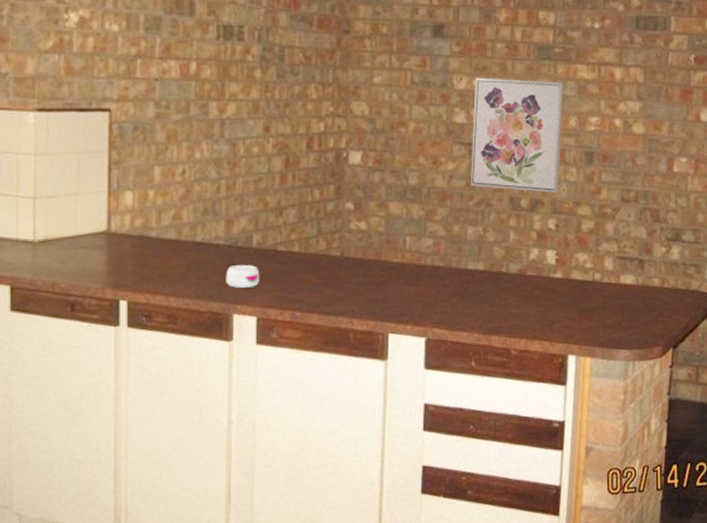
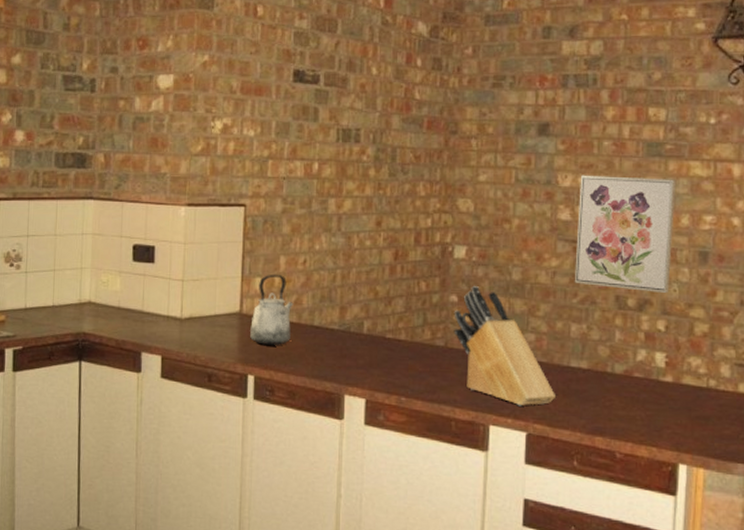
kettle: none [121,186,172,266] -> present [250,274,294,345]
mug: present [225,265,260,289] -> none [339,349,370,372]
knife block: none [350,191,453,312] -> present [453,285,555,406]

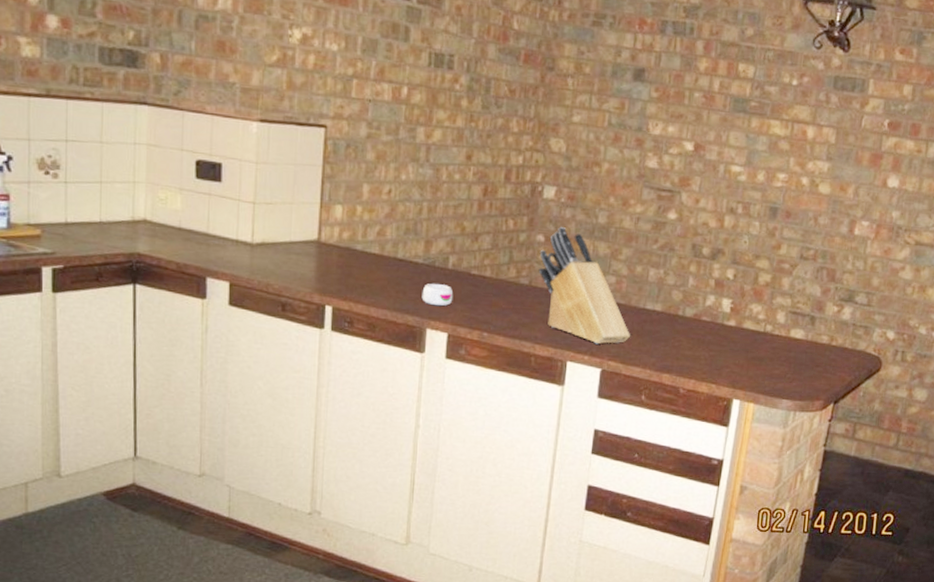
kettle: present [250,274,294,345] -> none [329,202,377,276]
mug: none [339,349,370,372] -> present [421,284,454,307]
wall art: present [574,175,677,294] -> none [655,124,757,245]

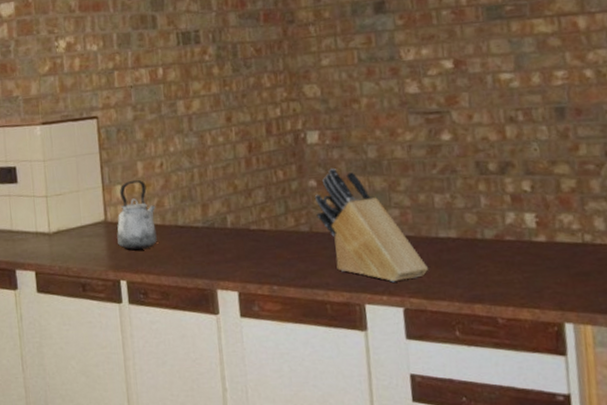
kettle: none [329,202,377,276] -> present [117,180,157,250]
mug: present [421,284,454,307] -> none [206,244,238,266]

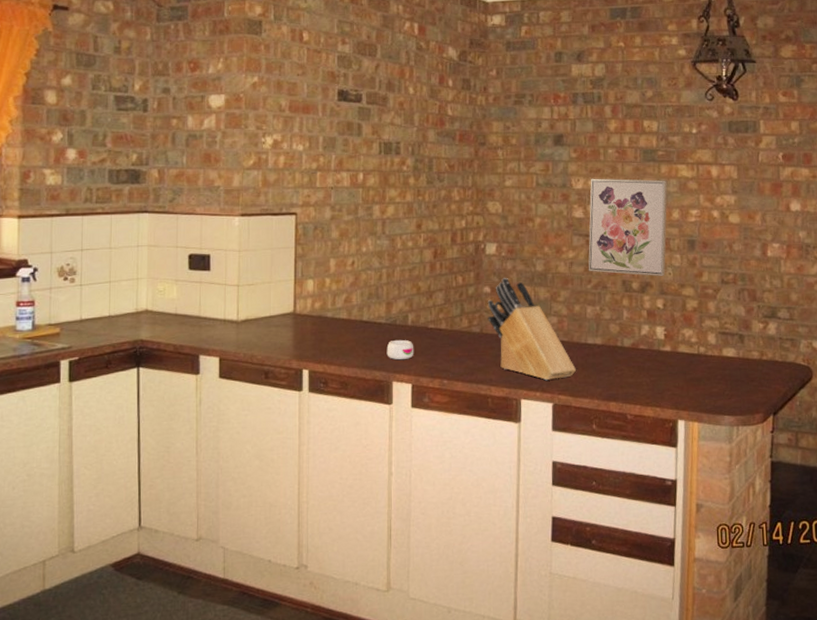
kettle: present [117,180,157,250] -> none [304,275,344,341]
mug: none [206,244,238,266] -> present [386,340,414,360]
wall art: none [423,39,530,155] -> present [588,178,668,277]

